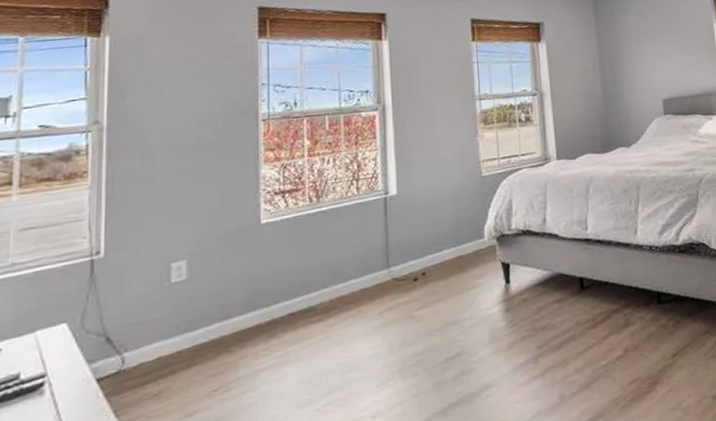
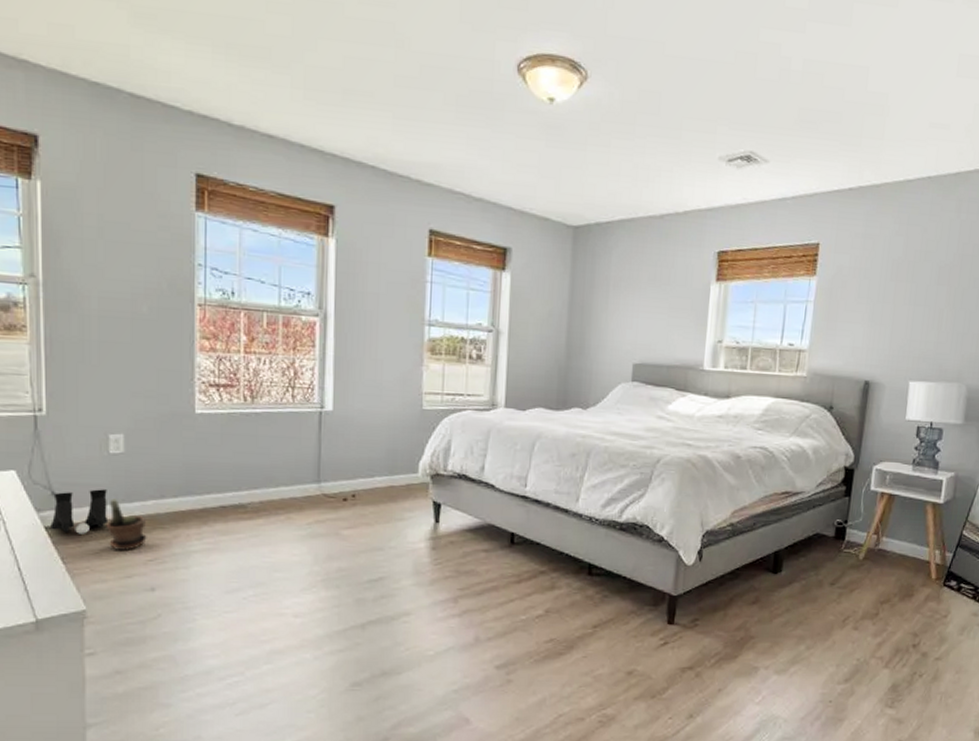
boots: none [103,322,169,381] -> present [50,489,109,534]
potted plant: none [165,330,211,388] -> present [106,499,147,551]

